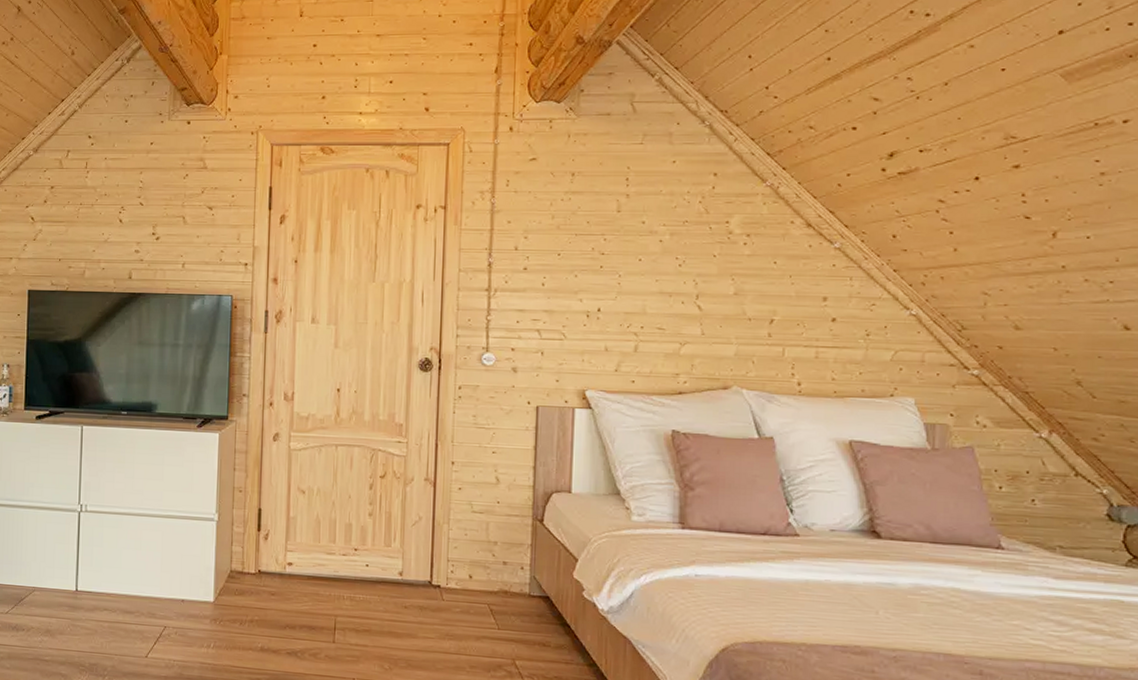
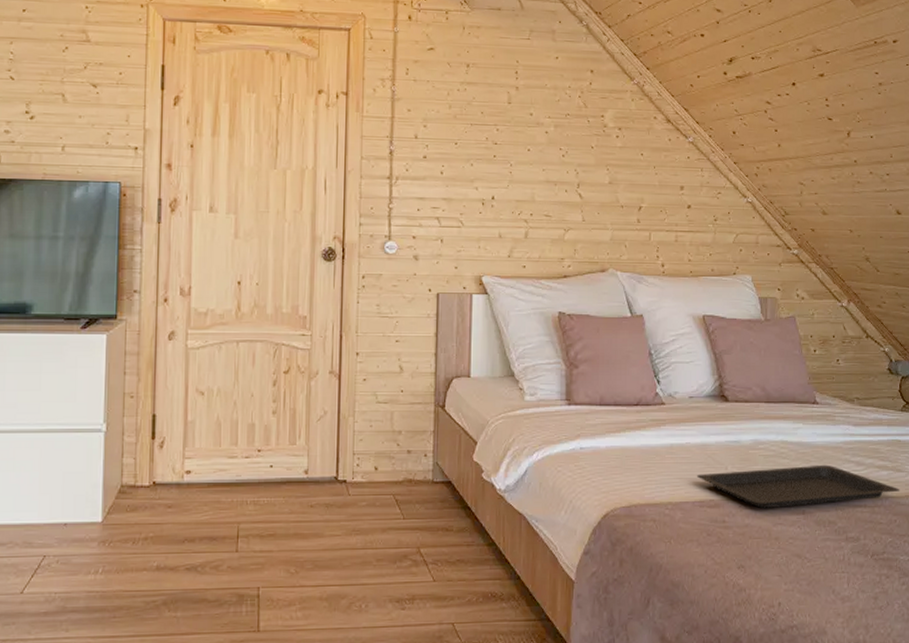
serving tray: none [837,616,1122,667] -> present [696,464,900,509]

